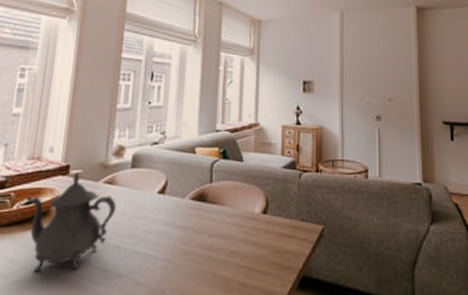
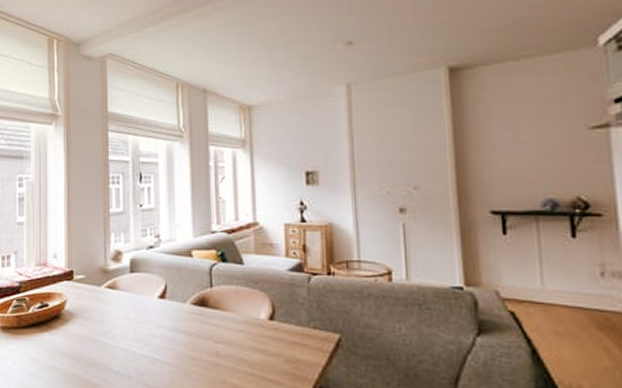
teapot: present [28,171,116,271] -> none [41,276,120,371]

